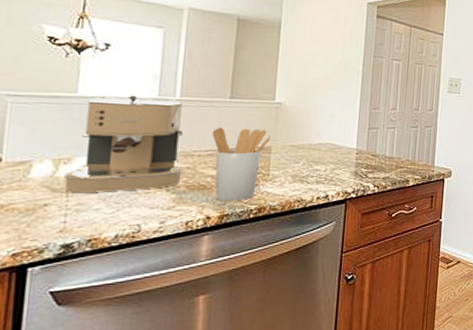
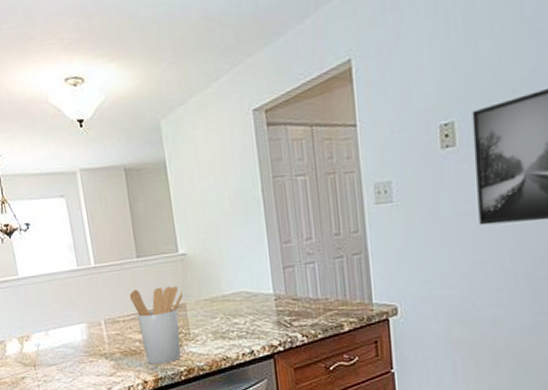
coffee maker: present [63,95,183,193] -> none [27,267,114,366]

